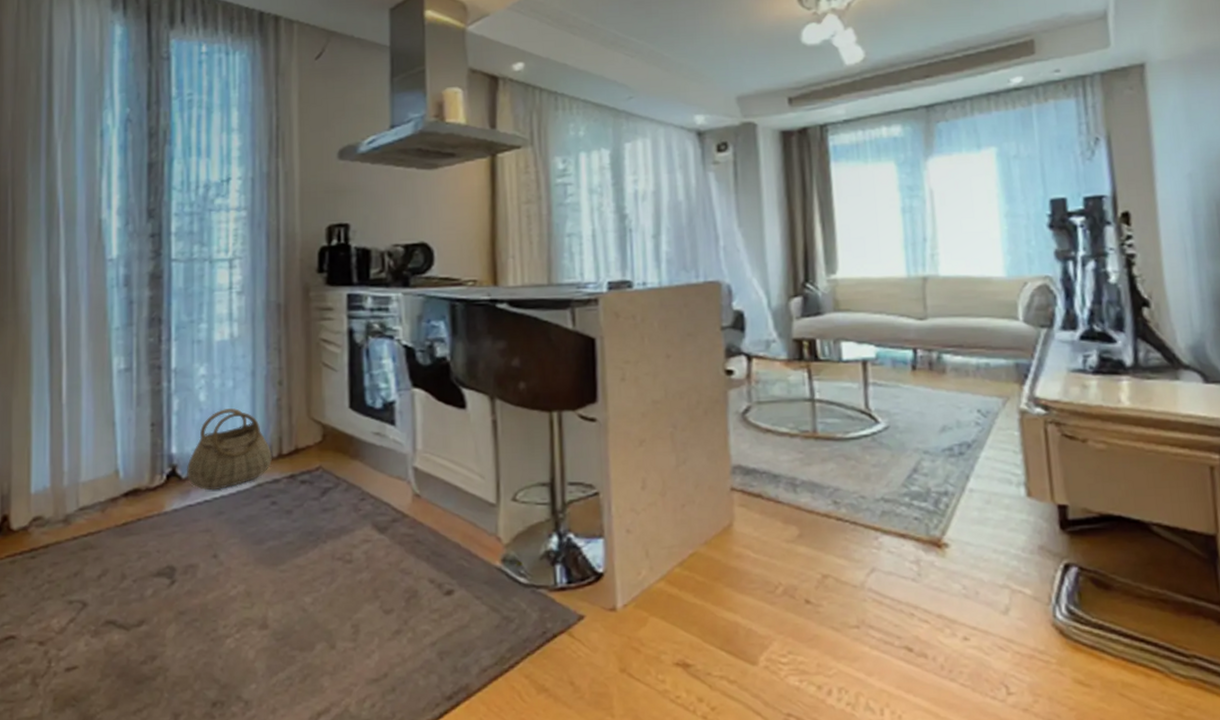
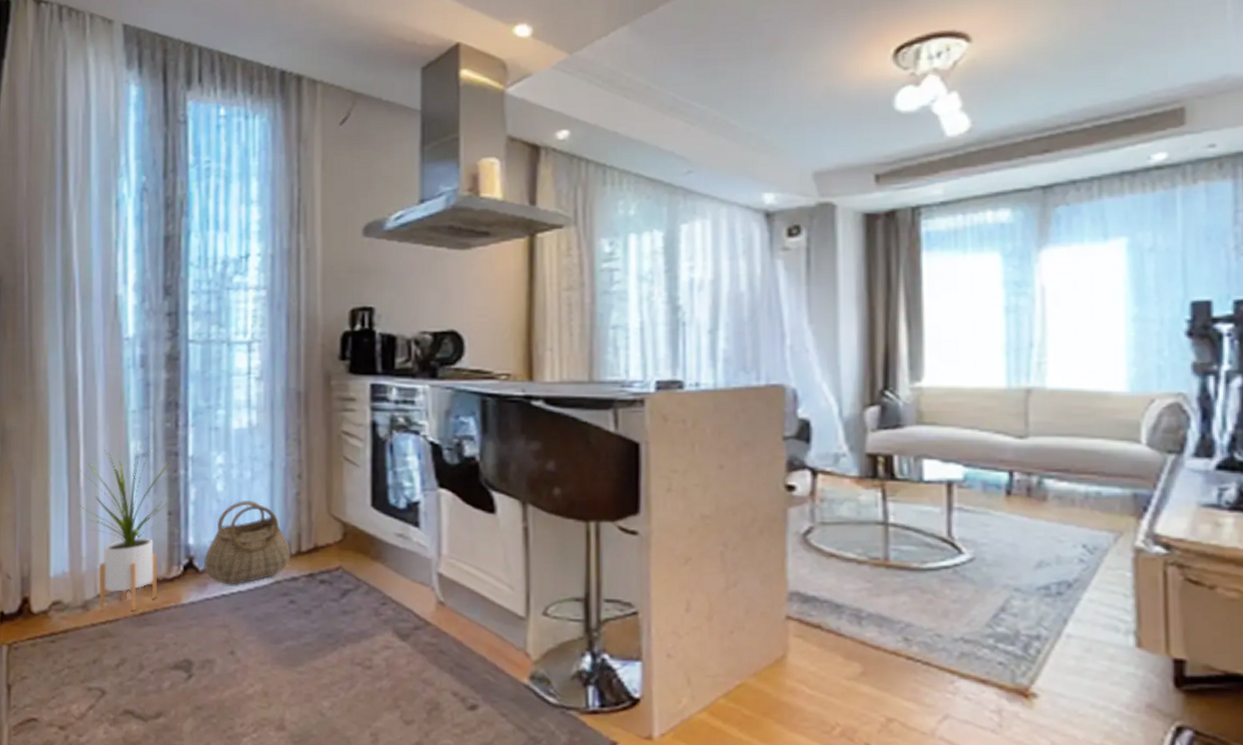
house plant: none [59,361,160,524] -> present [77,446,177,612]

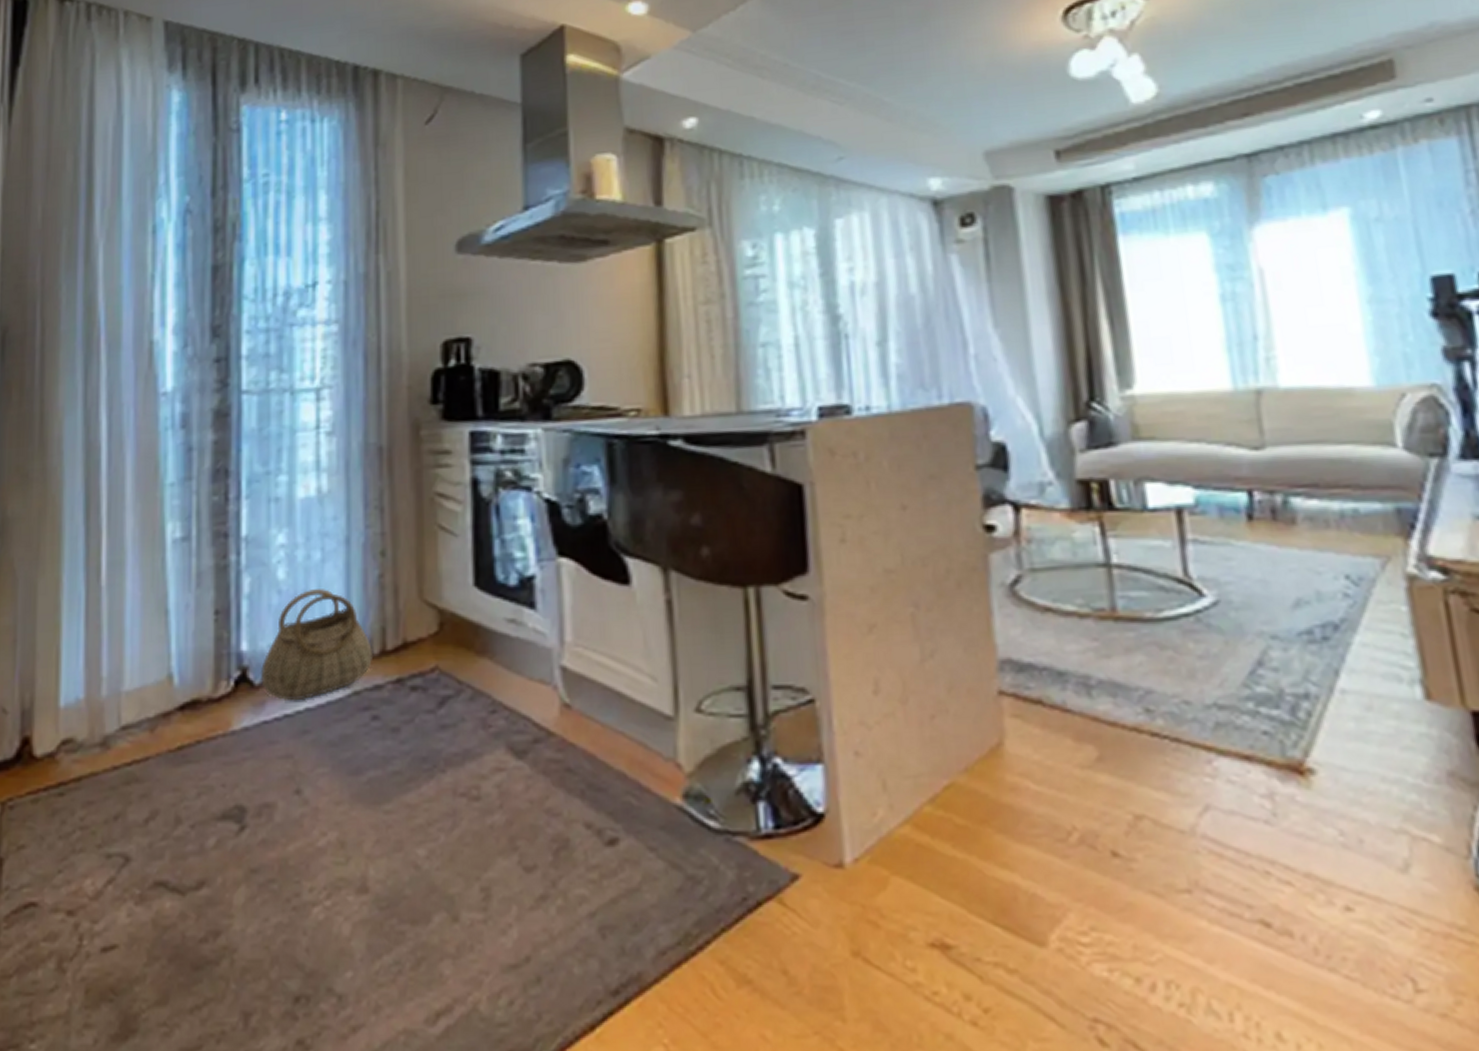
house plant: present [77,446,177,612] -> none [97,527,226,748]

